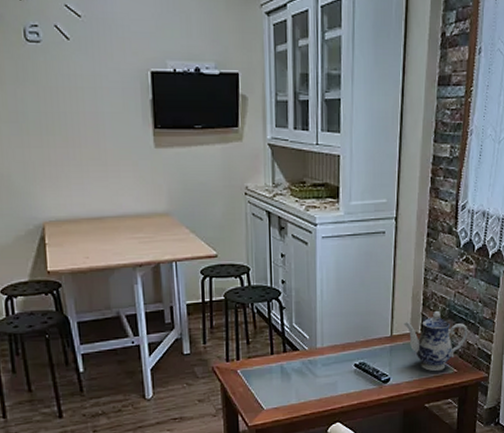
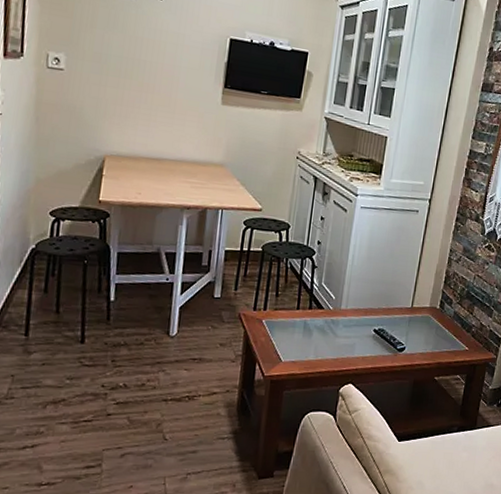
teapot: present [404,311,468,372] -> none [424,290,483,347]

